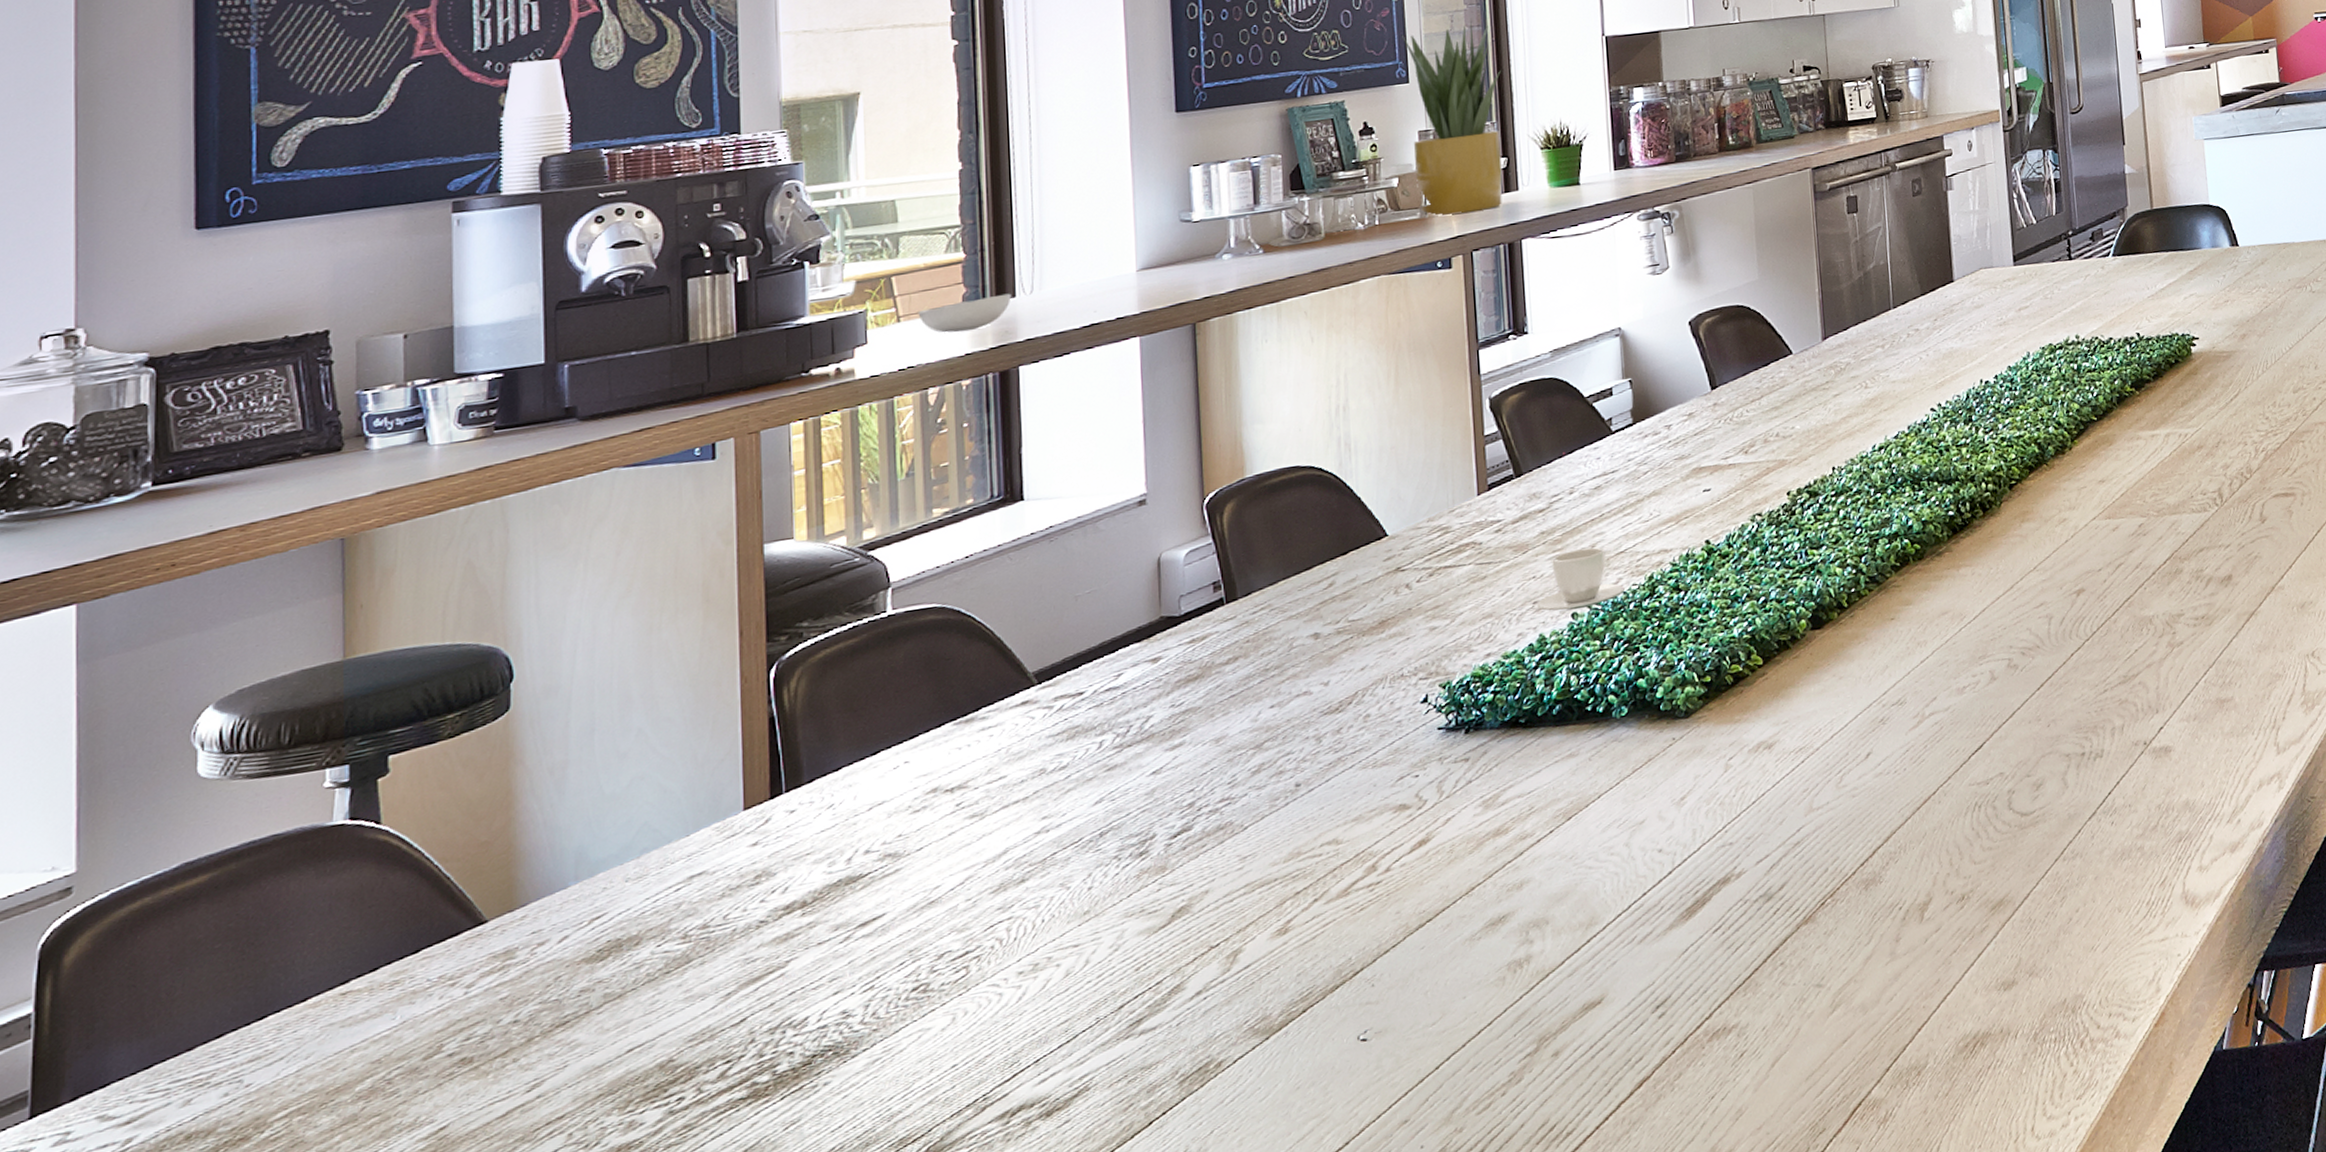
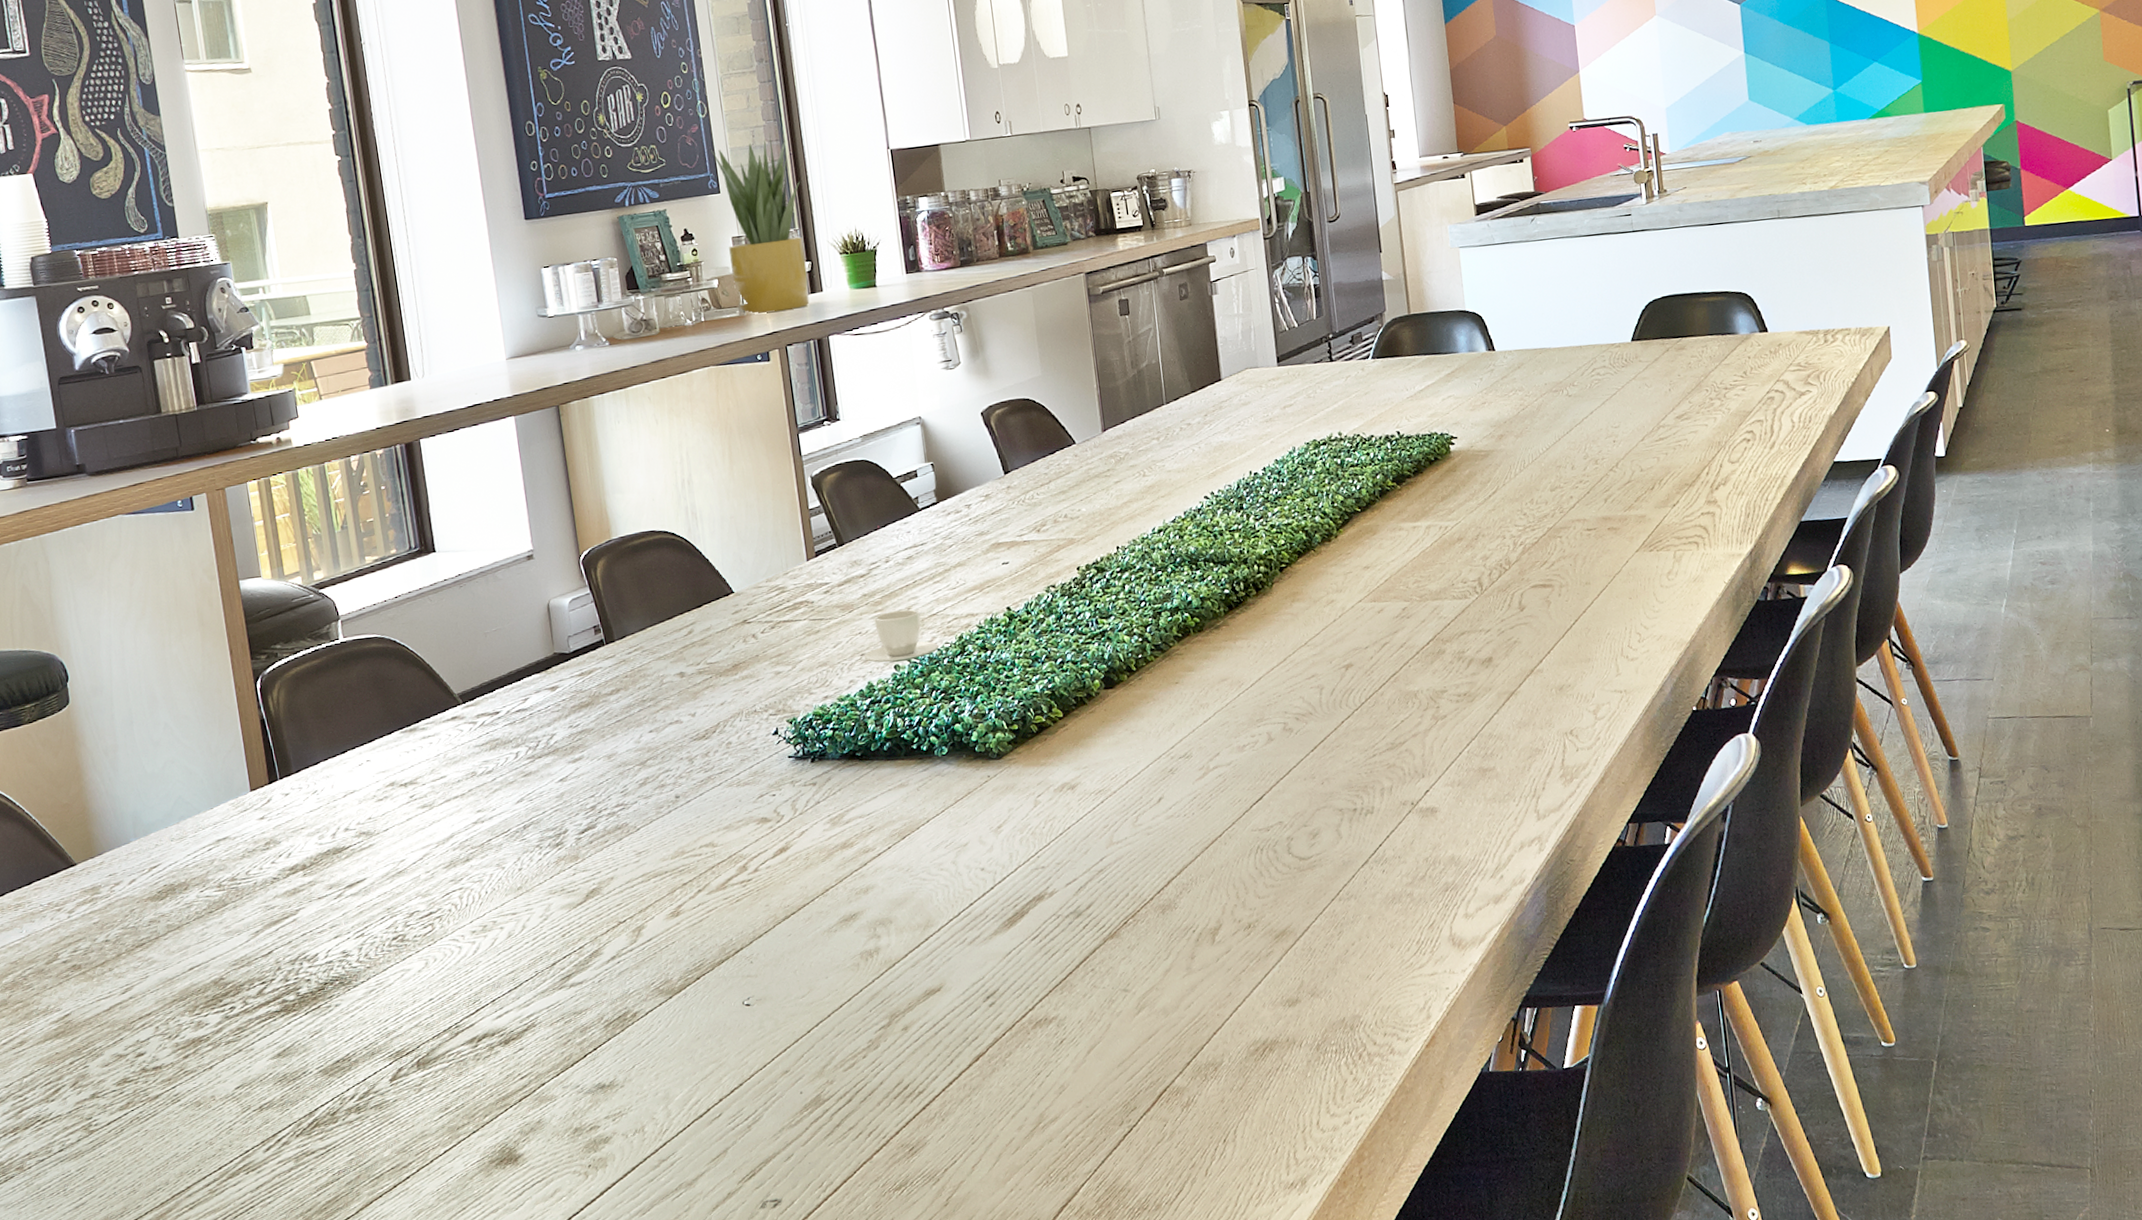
soup bowl: present [918,293,1012,333] -> none [335,377,408,410]

